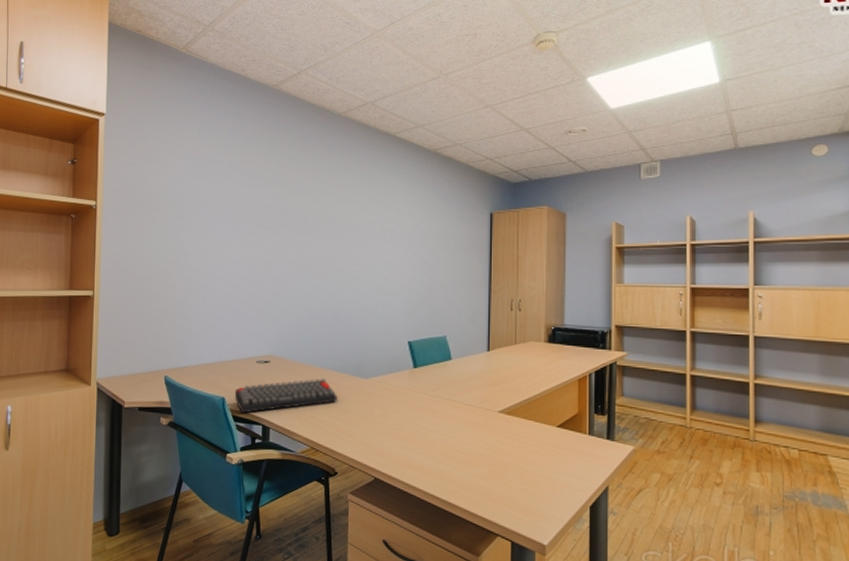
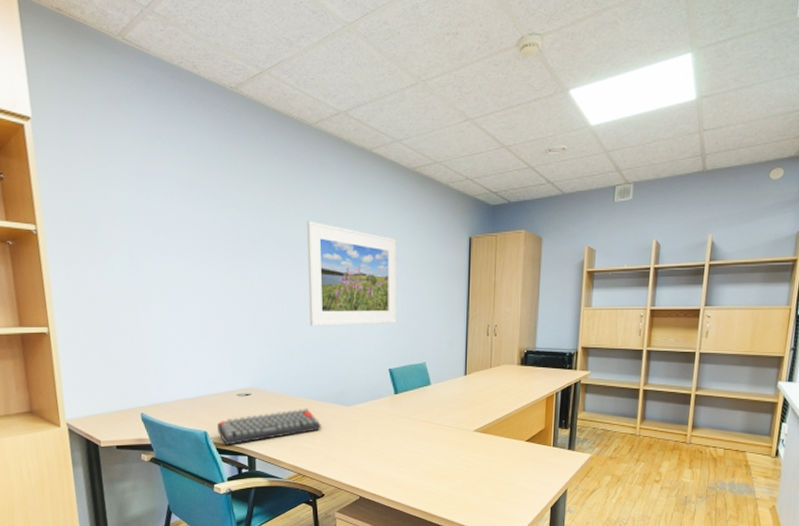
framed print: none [331,198,418,297] -> present [306,221,397,326]

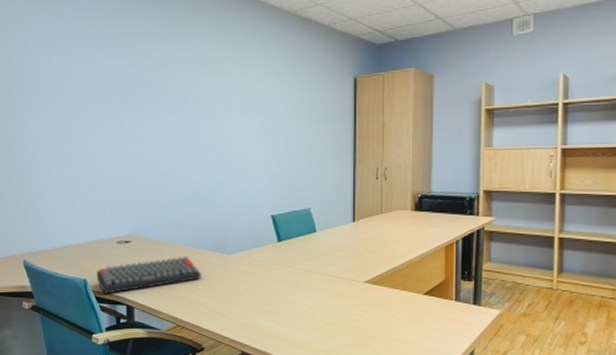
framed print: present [306,221,397,326] -> none [187,67,280,172]

